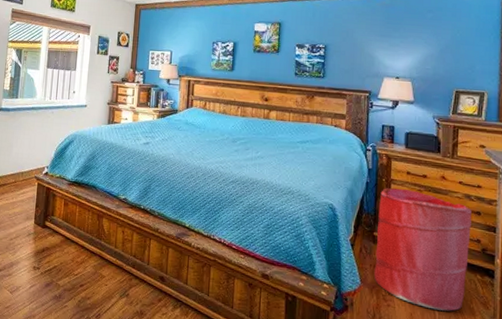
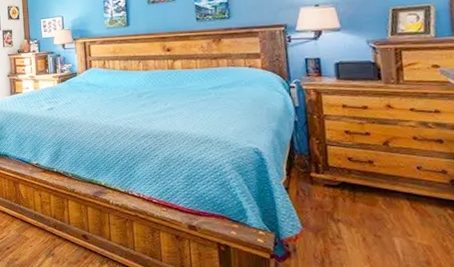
laundry hamper: present [374,188,472,311] -> none [312,124,434,251]

